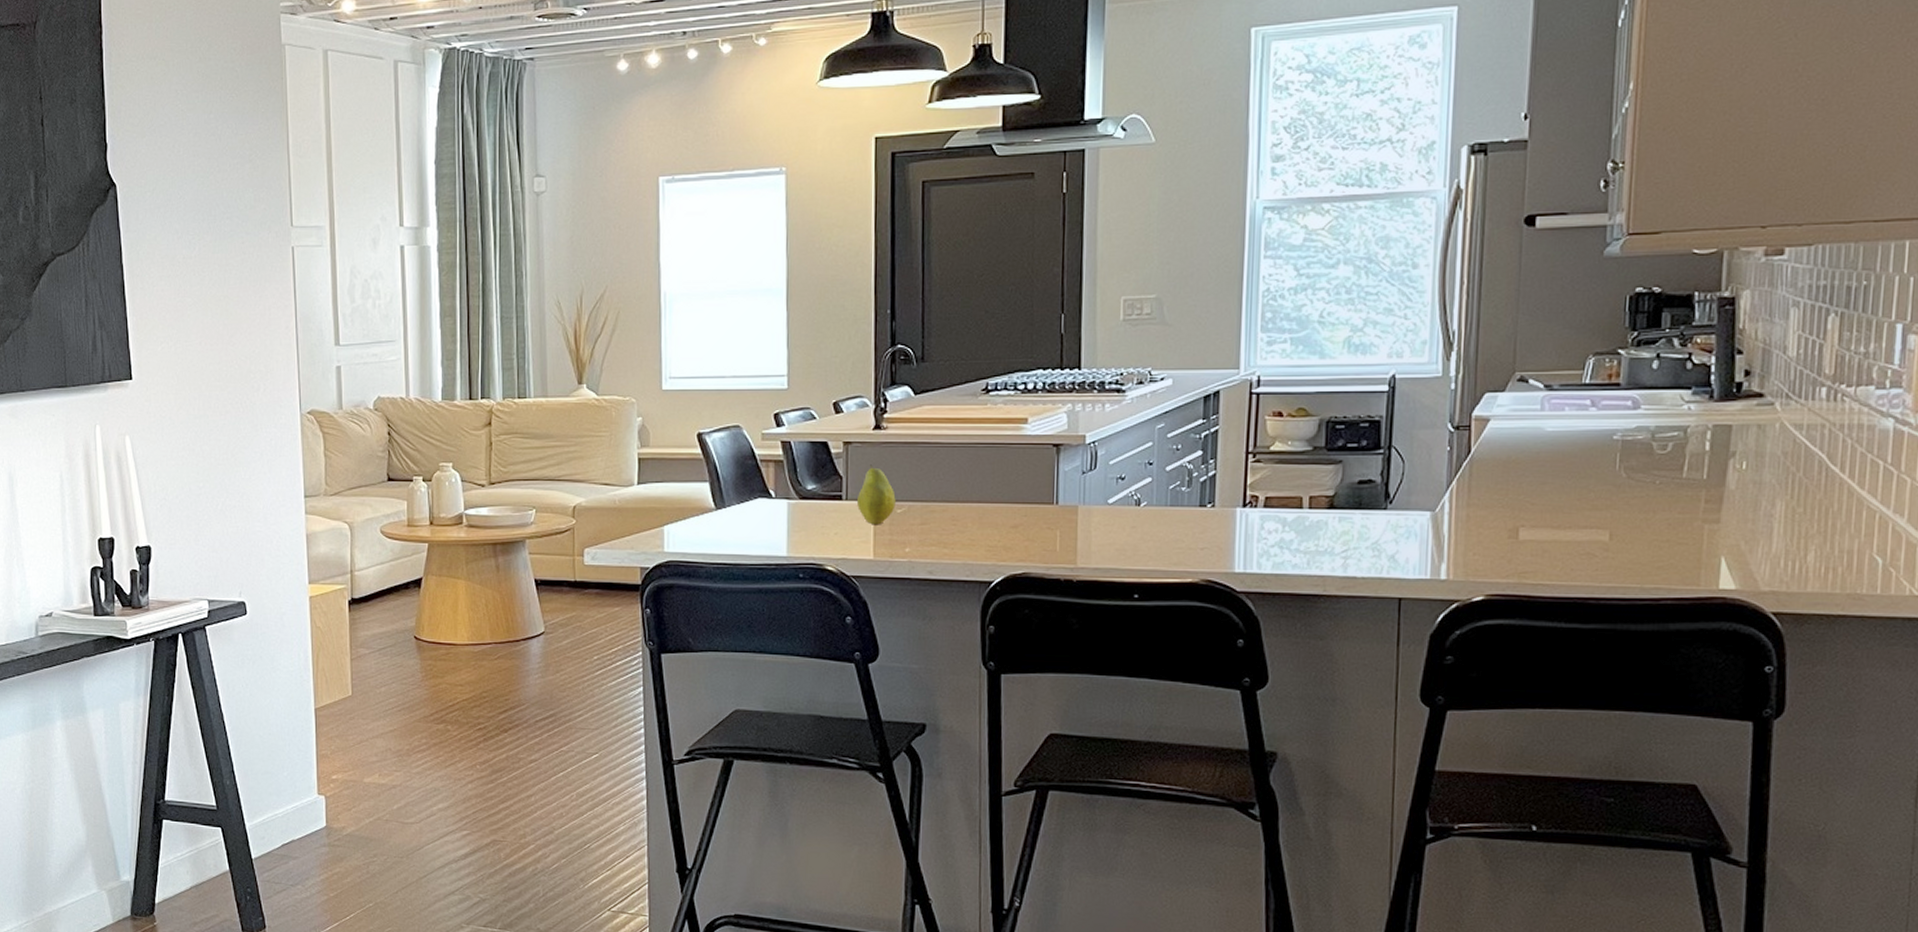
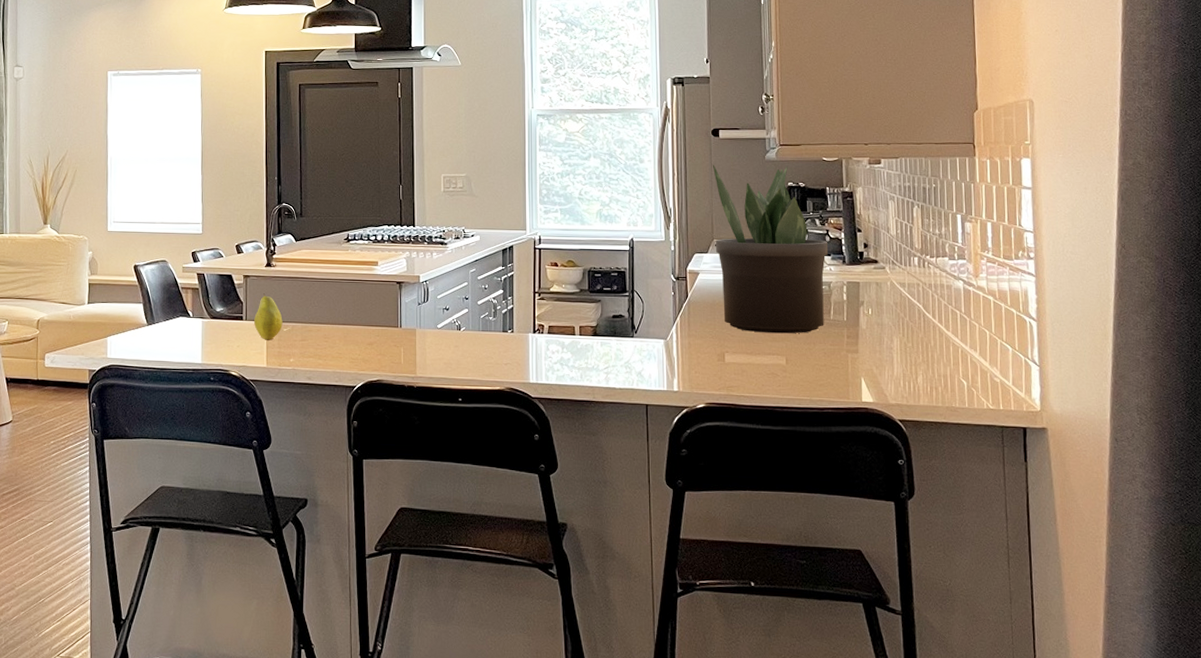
planter: none [1516,264,1689,499] -> present [712,164,829,334]

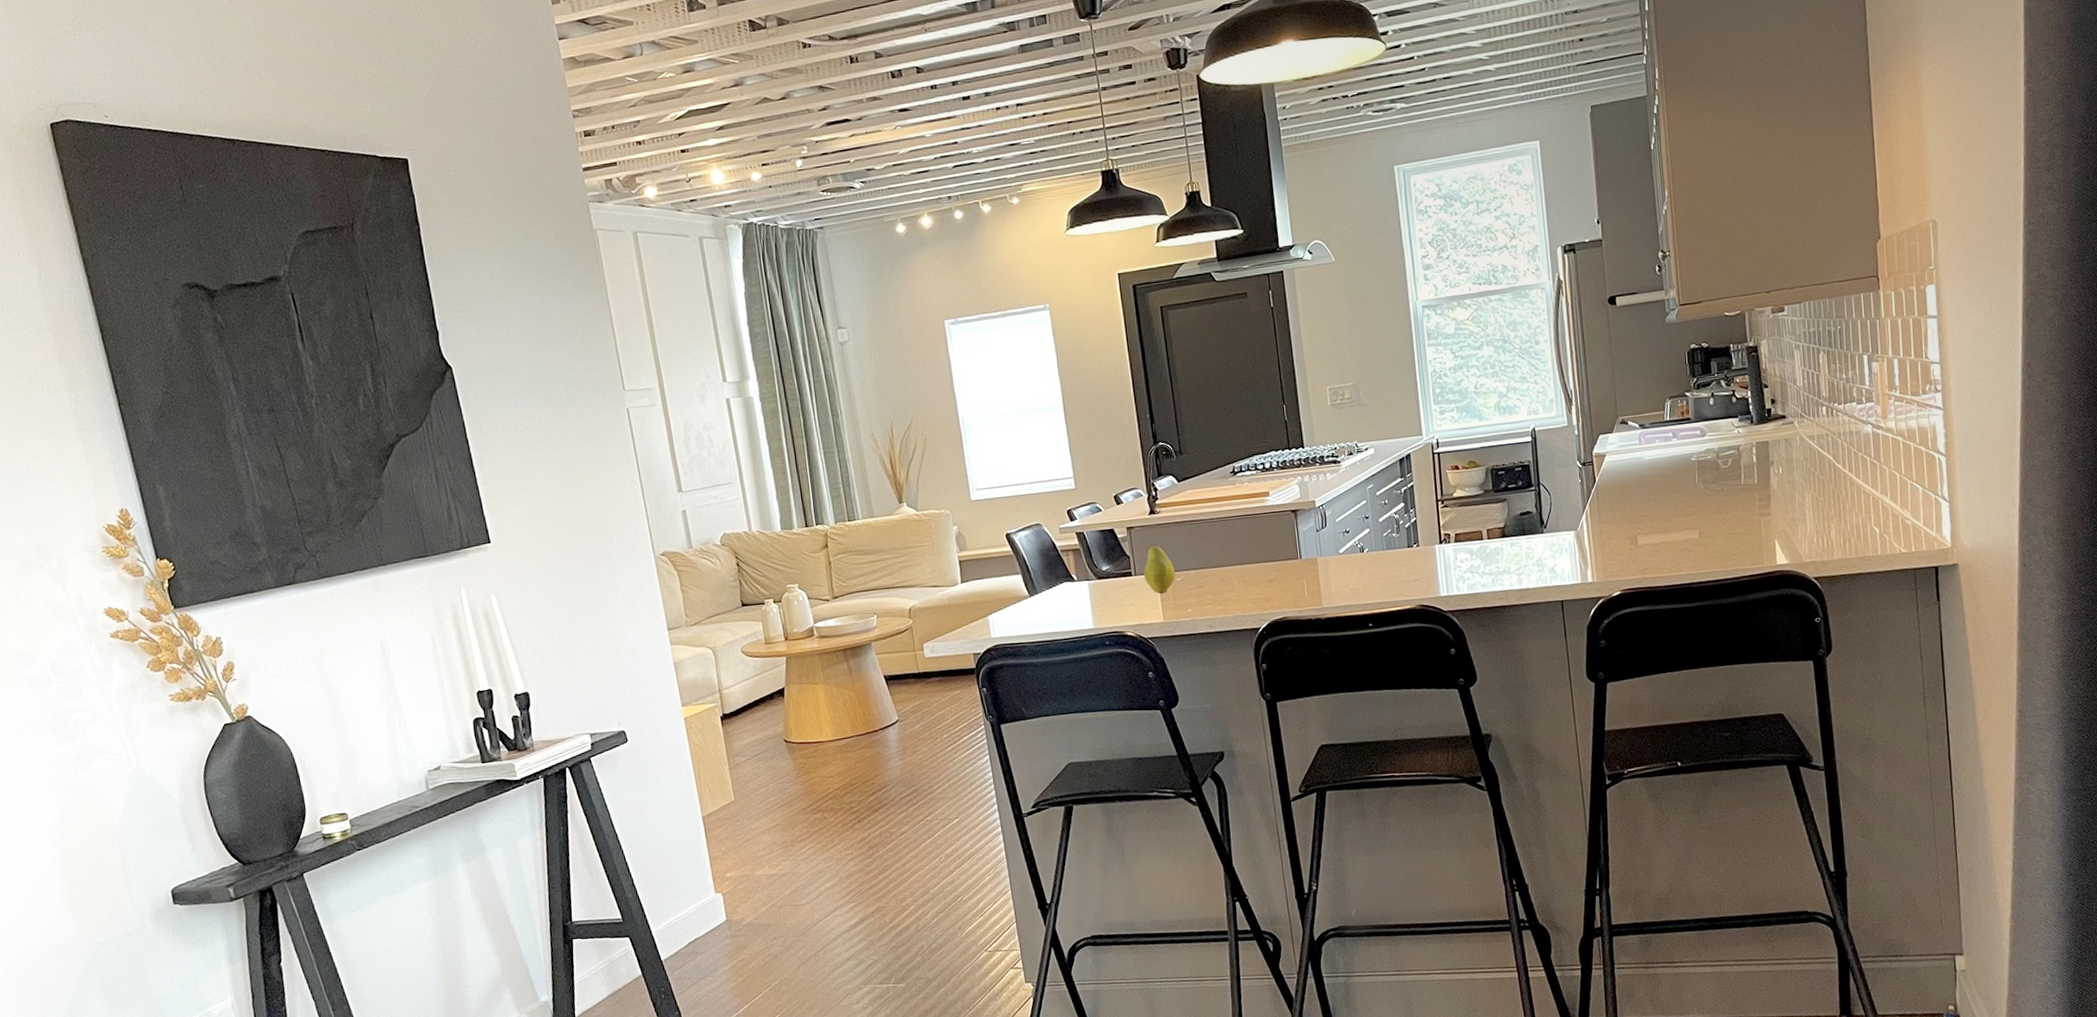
planter: present [712,164,829,334] -> none [1611,327,1736,510]

